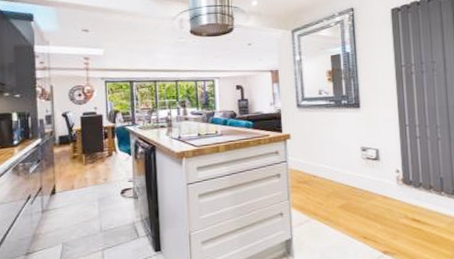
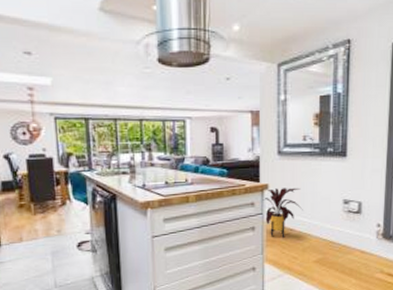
house plant: none [286,137,324,184] -> present [262,187,303,238]

